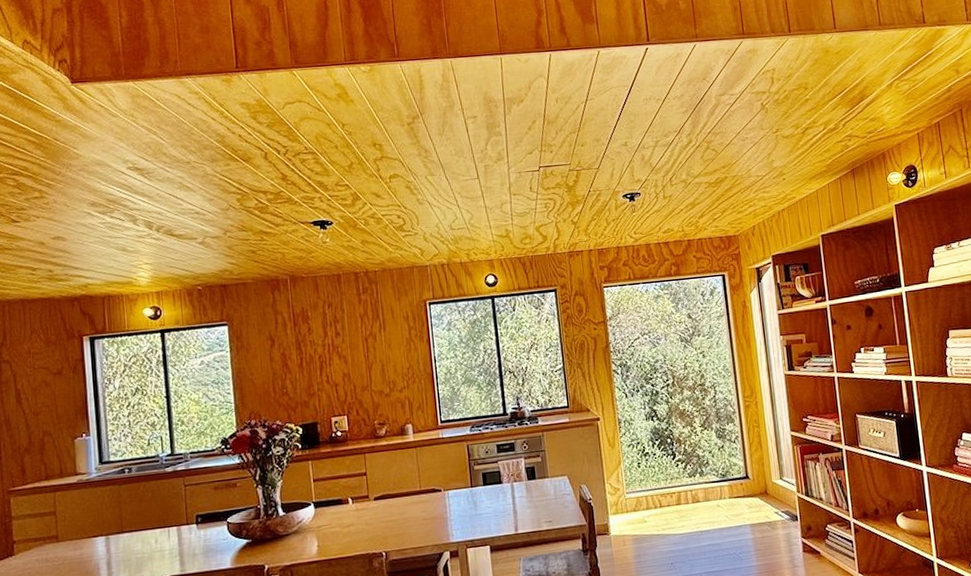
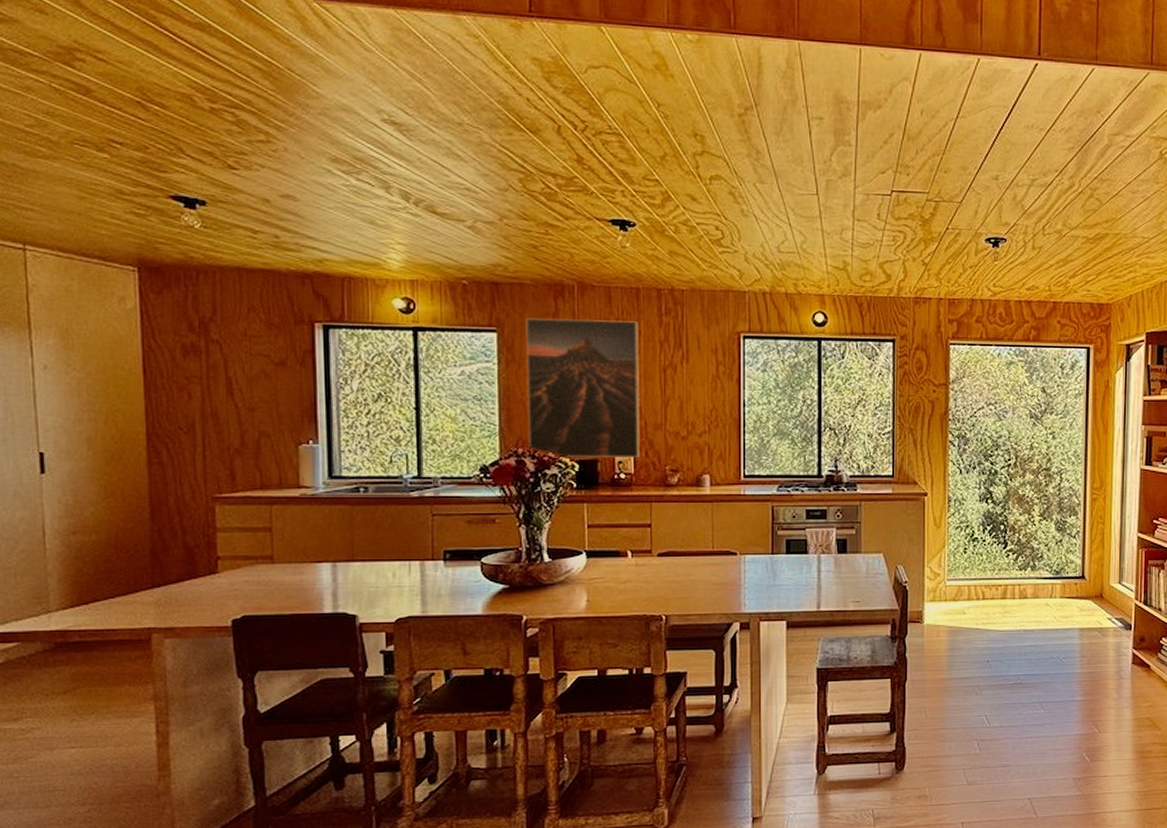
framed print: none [250,302,352,423] -> present [526,318,640,458]

